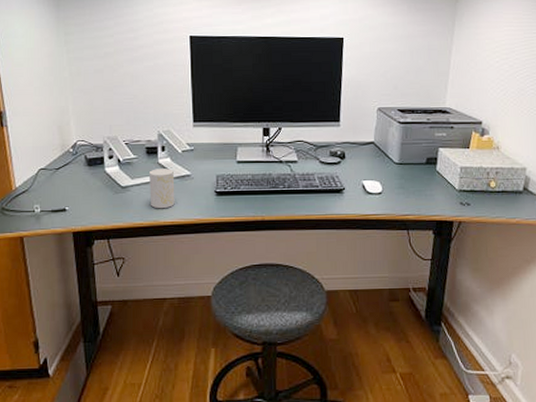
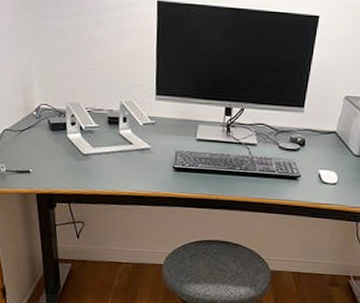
cup: present [150,168,175,209] -> none [110,139,135,179]

